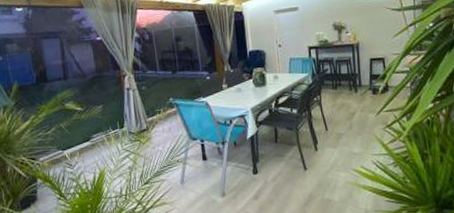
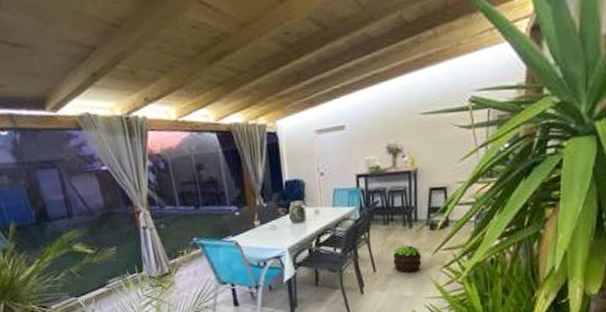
potted plant: none [341,107,368,132] -> present [392,245,422,274]

